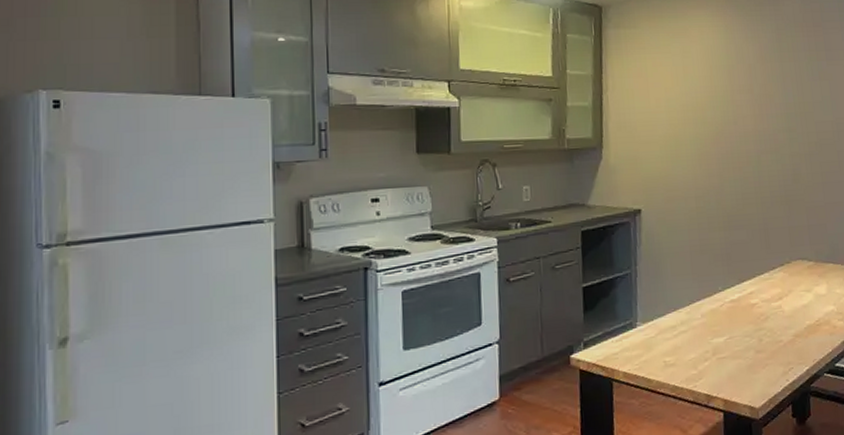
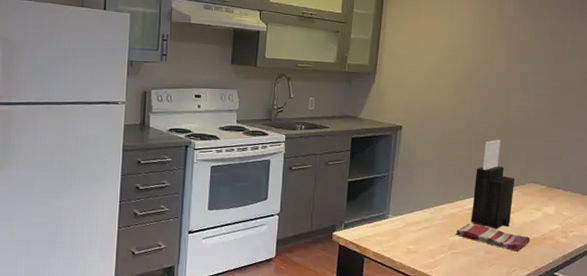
dish towel: none [718,318,804,346] -> present [455,223,530,252]
knife block: none [733,213,780,322] -> present [471,140,515,230]

